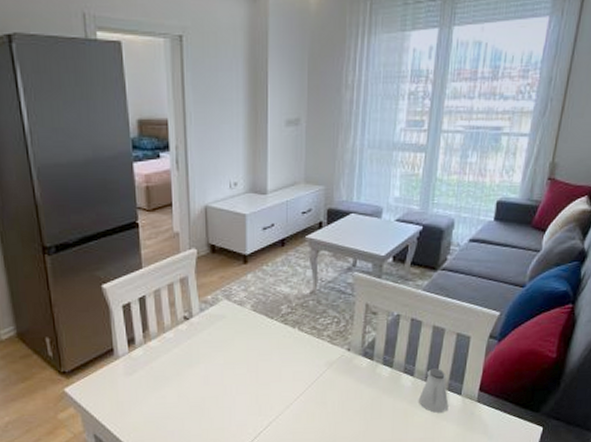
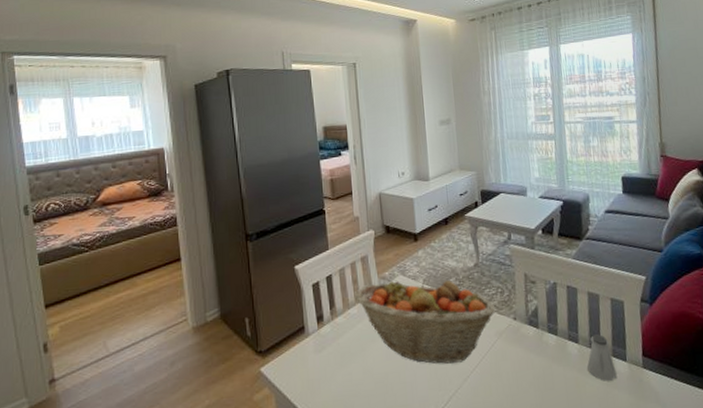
fruit basket: none [170,305,329,391] -> present [354,279,496,364]

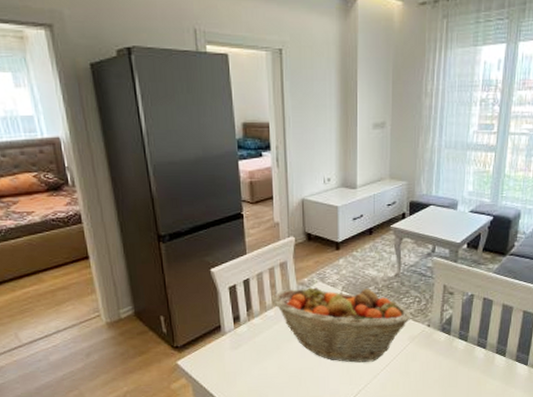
saltshaker: present [587,334,617,381] -> none [491,342,517,381]

